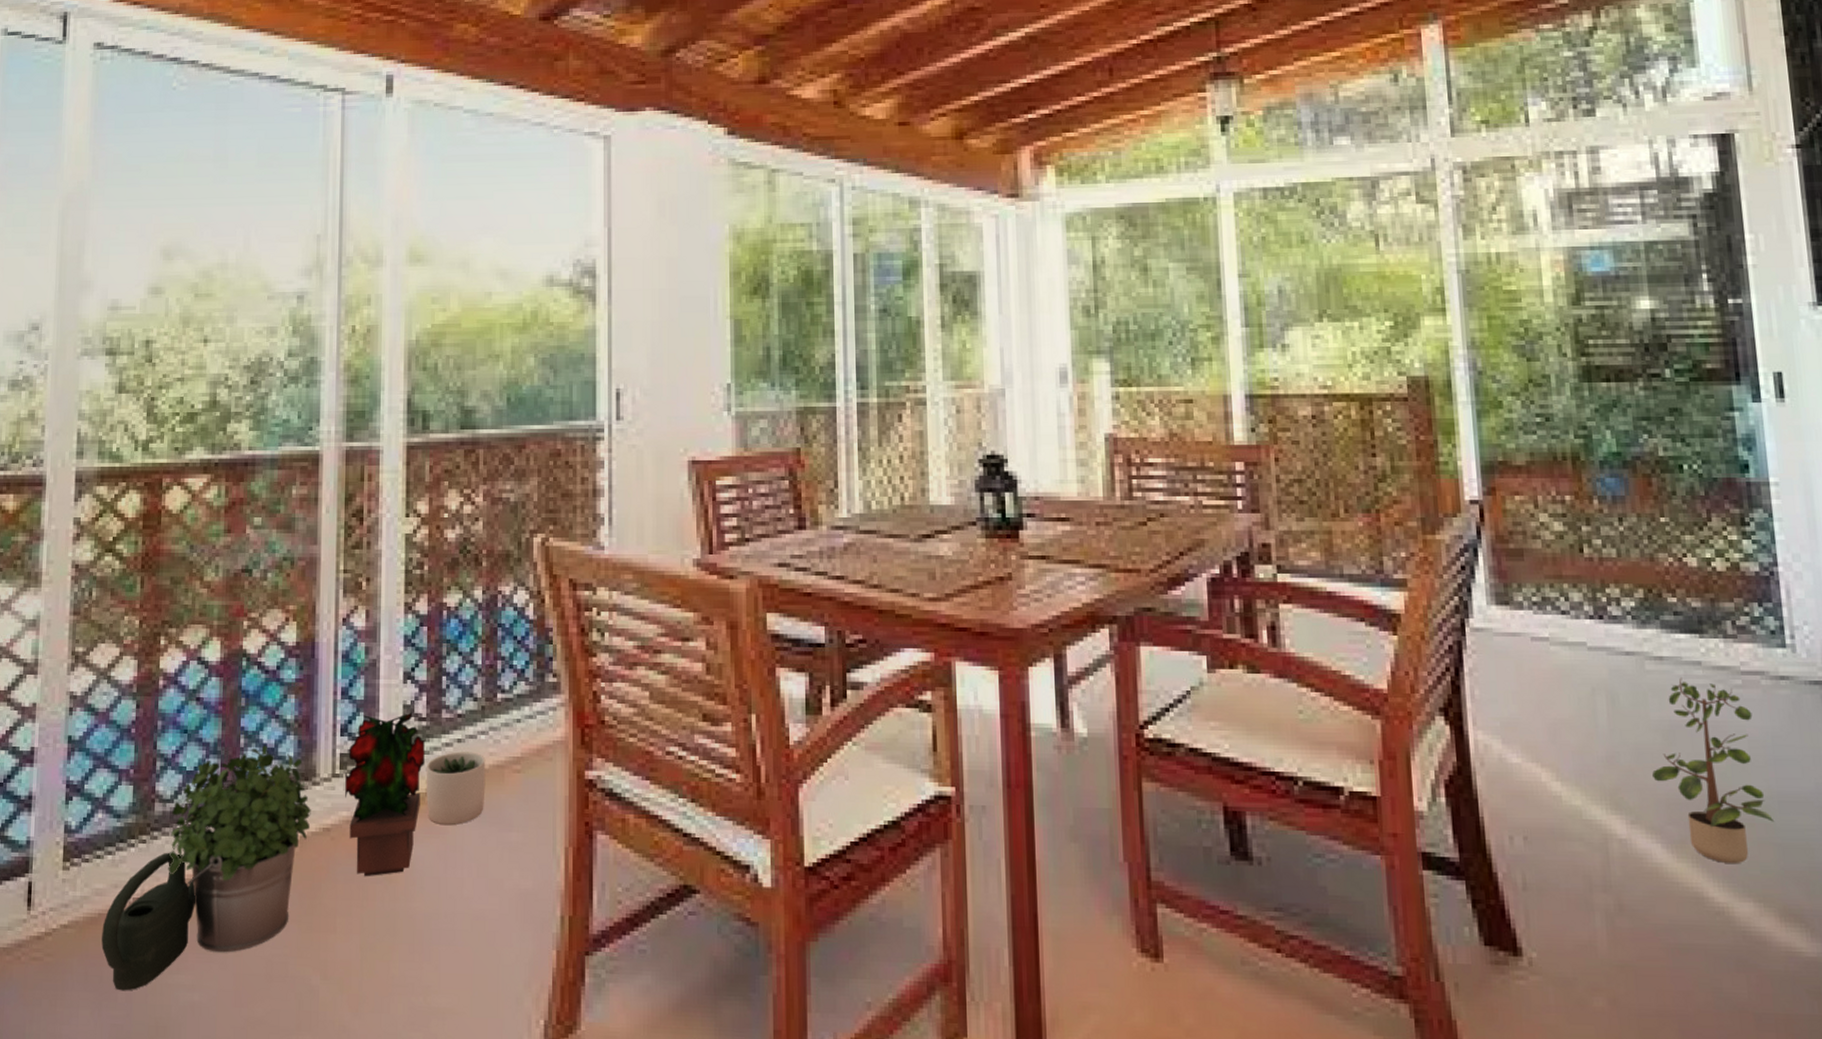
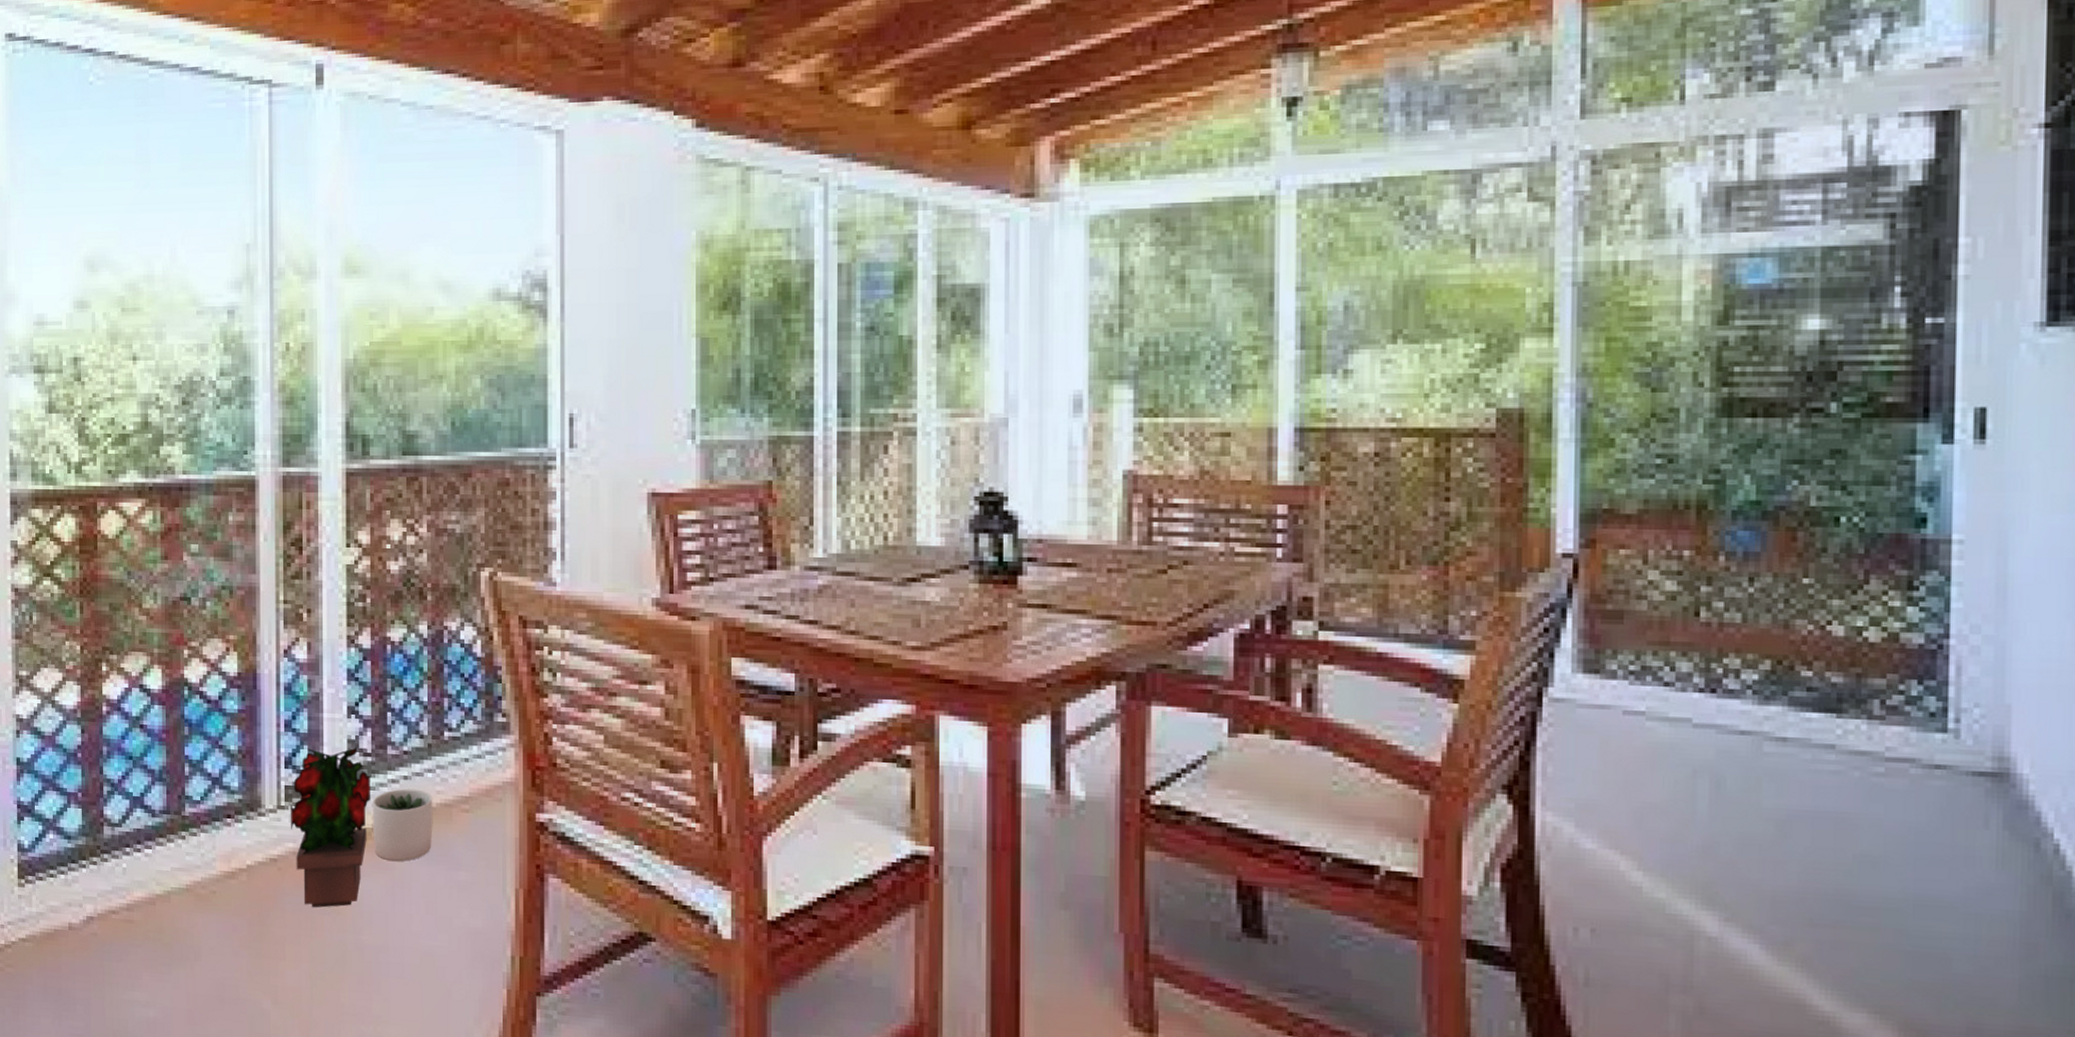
watering can: present [101,852,196,991] -> none [59,874,148,1004]
potted plant: present [168,745,311,953] -> none [119,774,257,973]
potted plant: present [1652,677,1775,865] -> none [1758,762,1906,971]

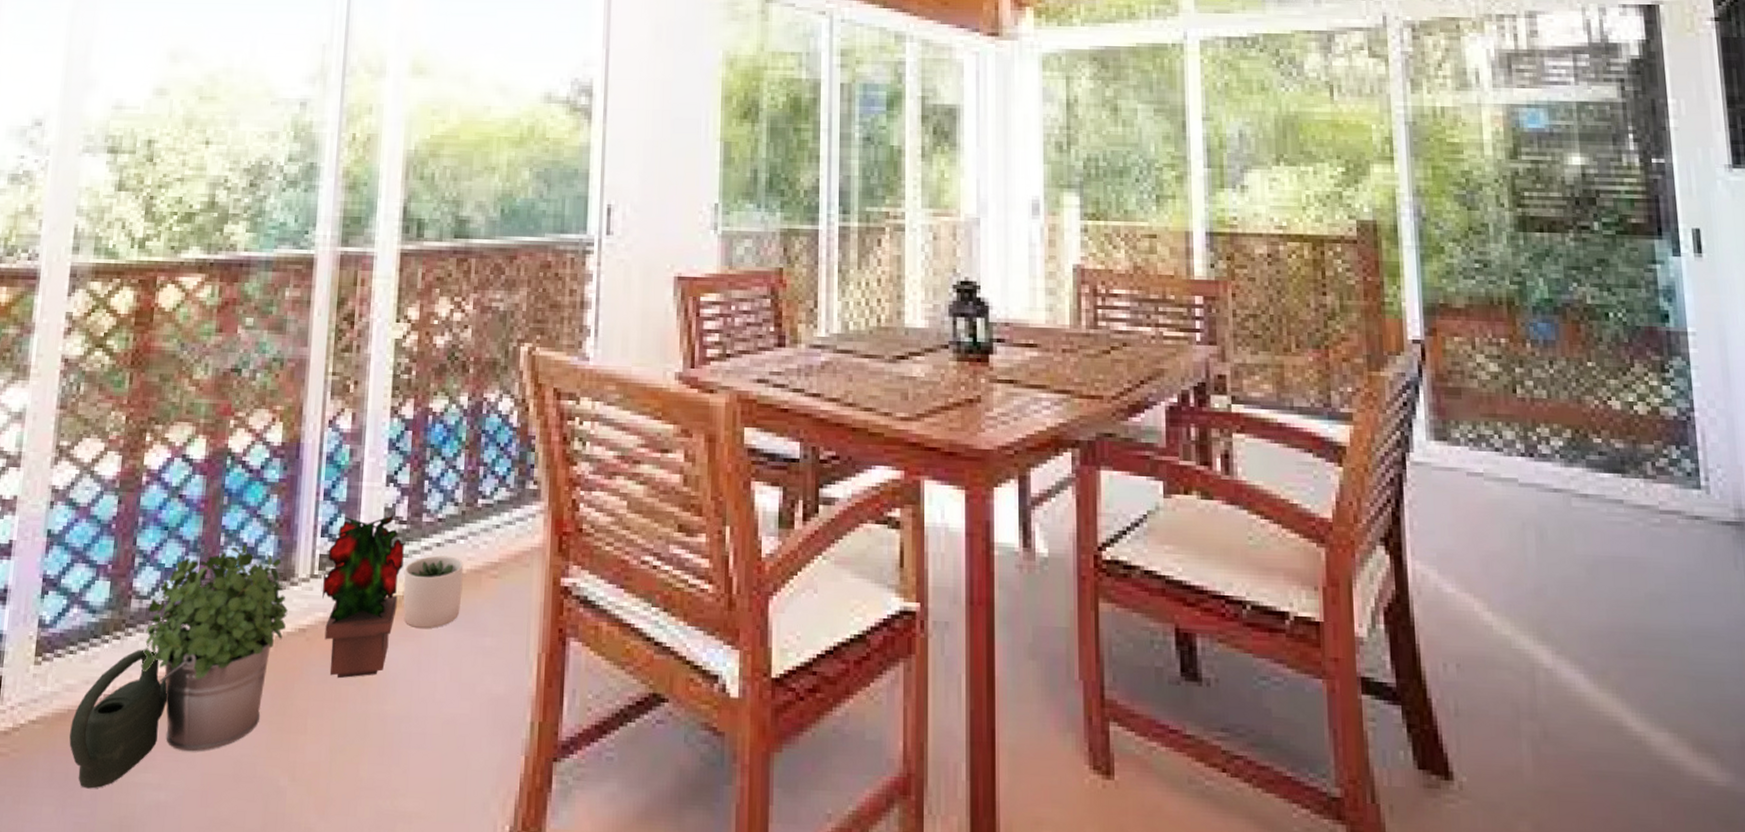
watering can: none [59,874,148,1004] -> present [69,649,168,789]
potted plant: none [119,774,257,973] -> present [141,544,288,752]

